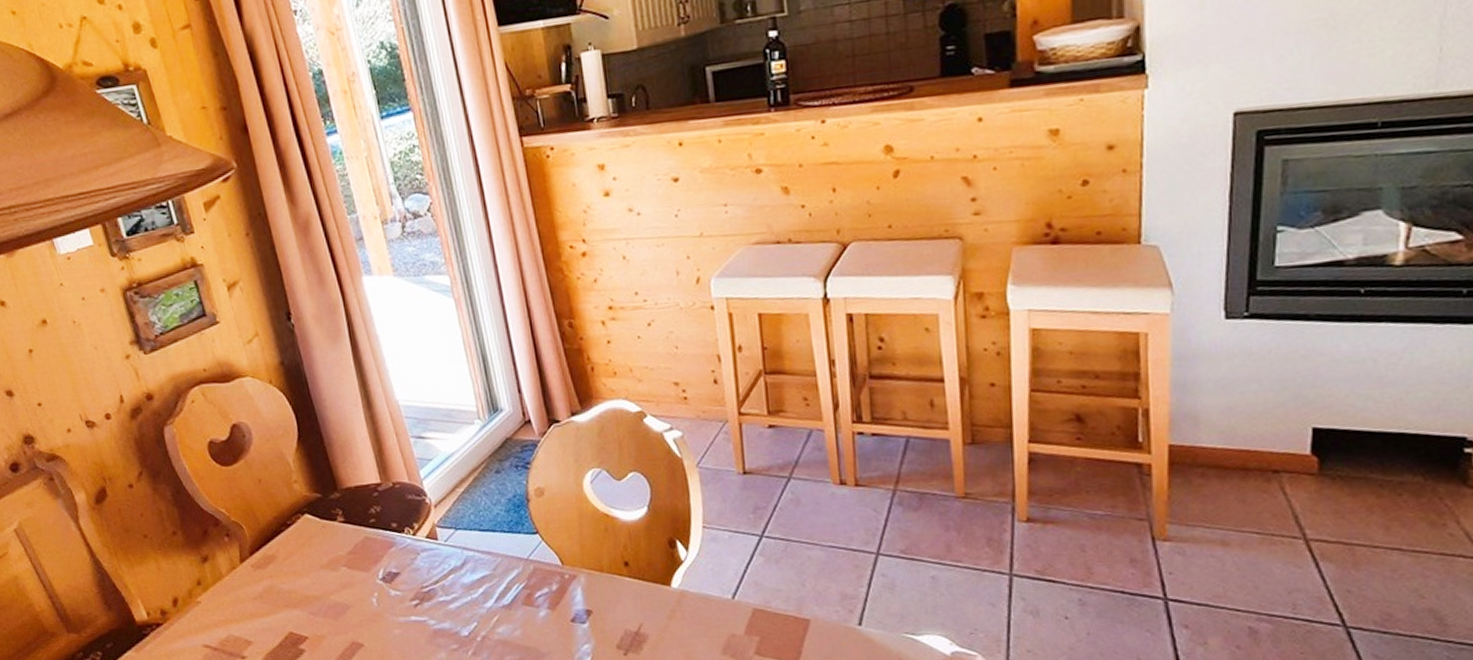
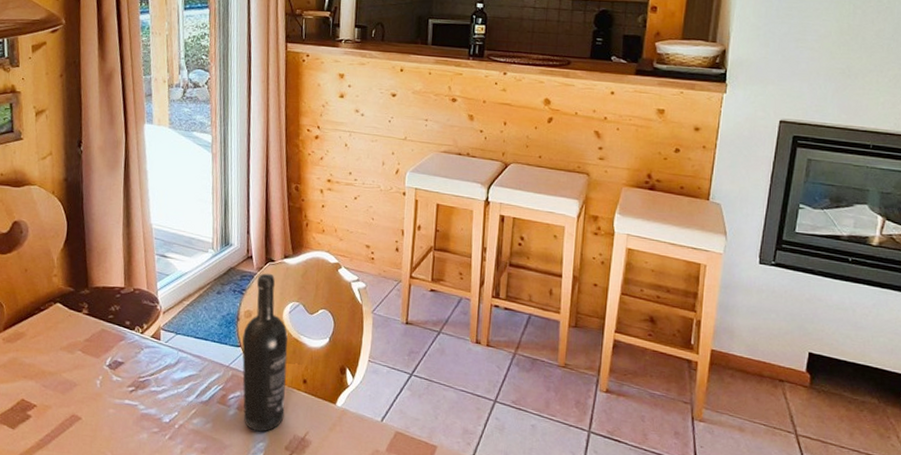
wine bottle: none [537,437,609,632] -> present [242,273,288,432]

